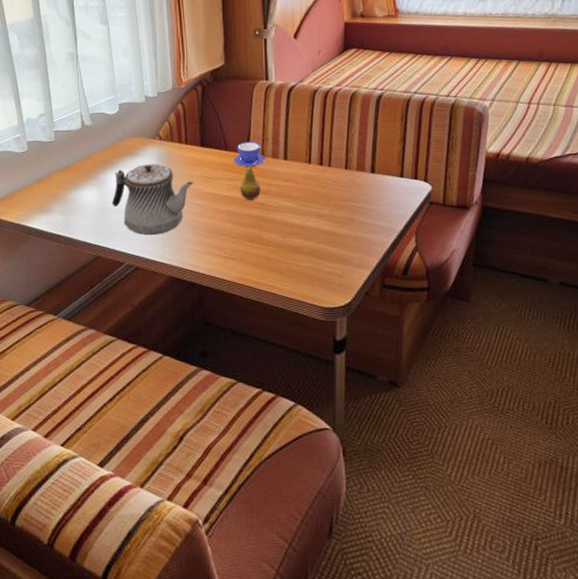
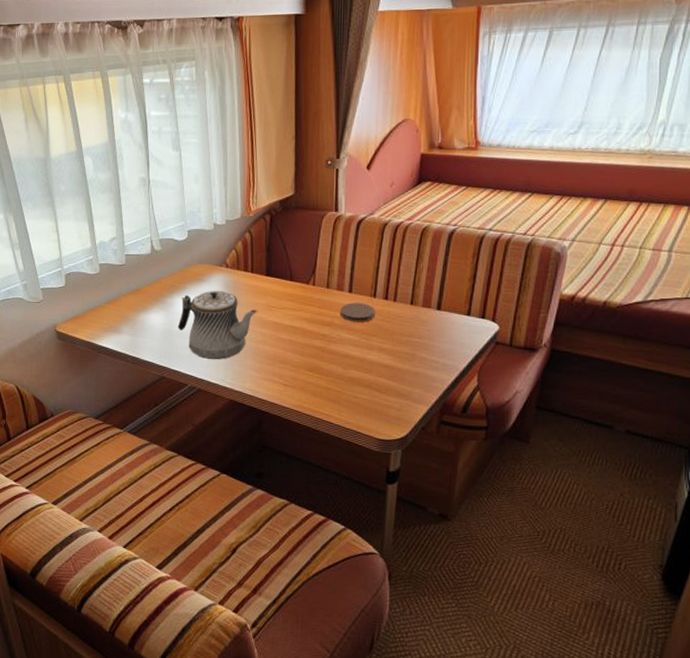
teacup: present [233,142,266,166] -> none [298,273,330,297]
fruit: present [240,161,261,200] -> none [303,292,324,331]
coaster: none [276,169,312,189] -> present [340,303,376,322]

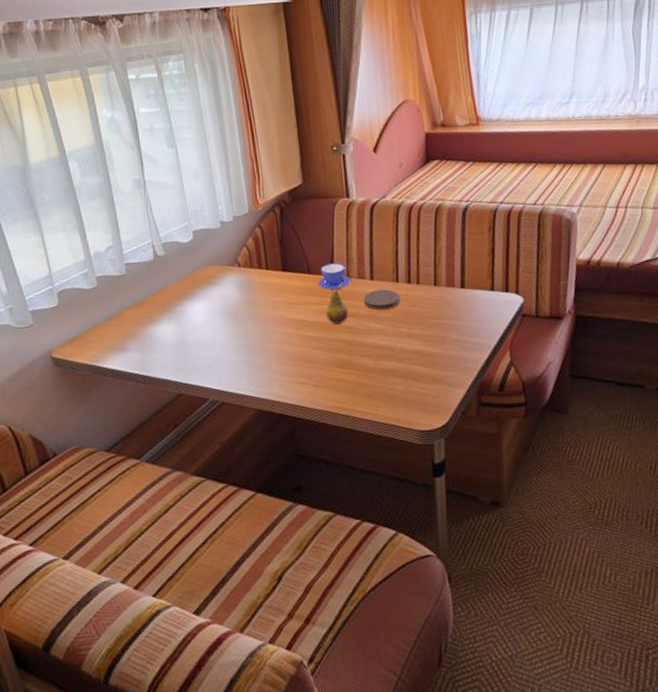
teapot: present [177,290,259,359] -> none [191,291,279,368]
teacup: none [298,273,330,297] -> present [317,263,351,289]
fruit: none [303,292,324,331] -> present [326,283,348,325]

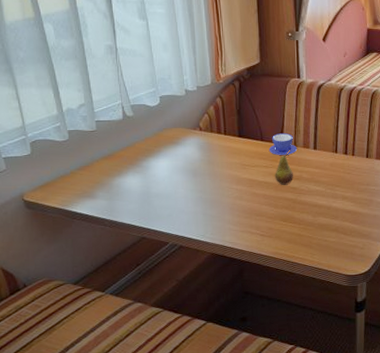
coaster: present [363,289,401,310] -> none [307,158,338,175]

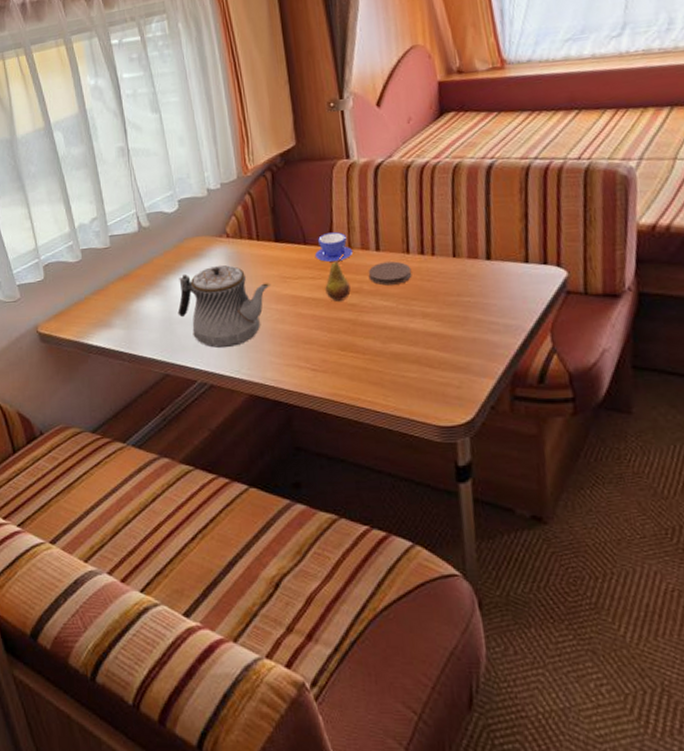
teapot: none [155,152,234,217] -> present [177,264,272,348]
coaster: none [307,158,338,175] -> present [368,261,412,286]

